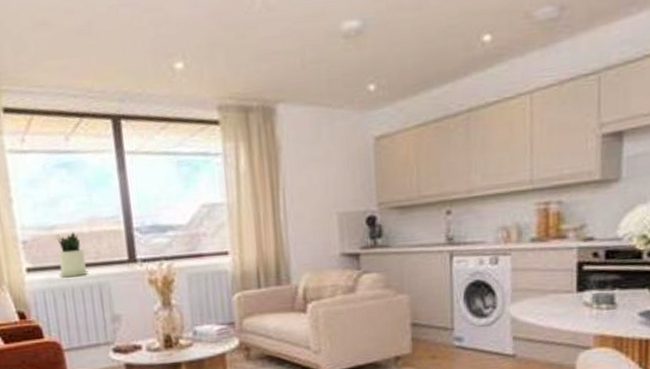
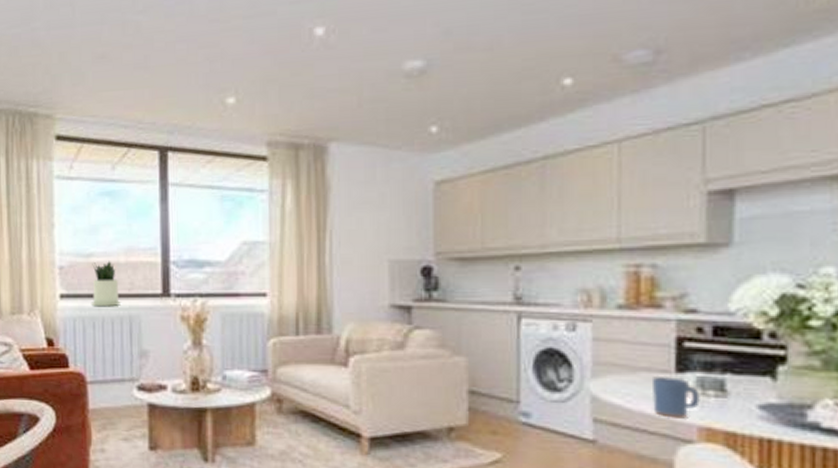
mug: none [559,296,596,329] -> present [653,377,700,417]

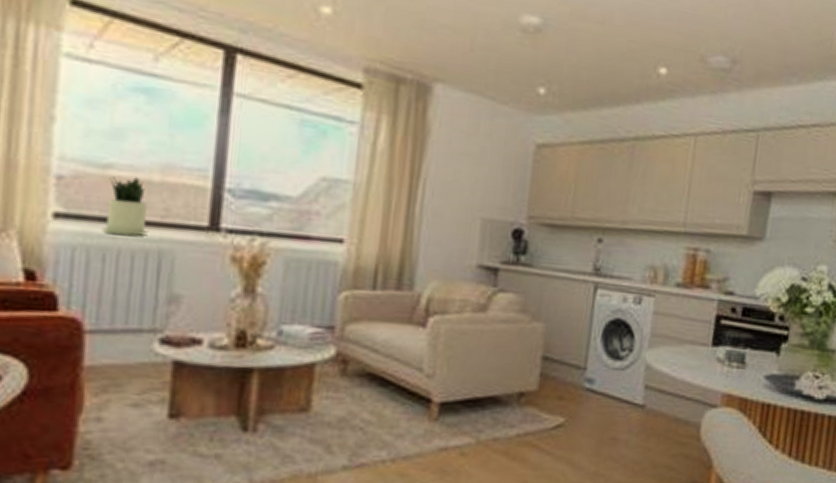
mug: present [653,377,700,417] -> none [691,349,727,385]

